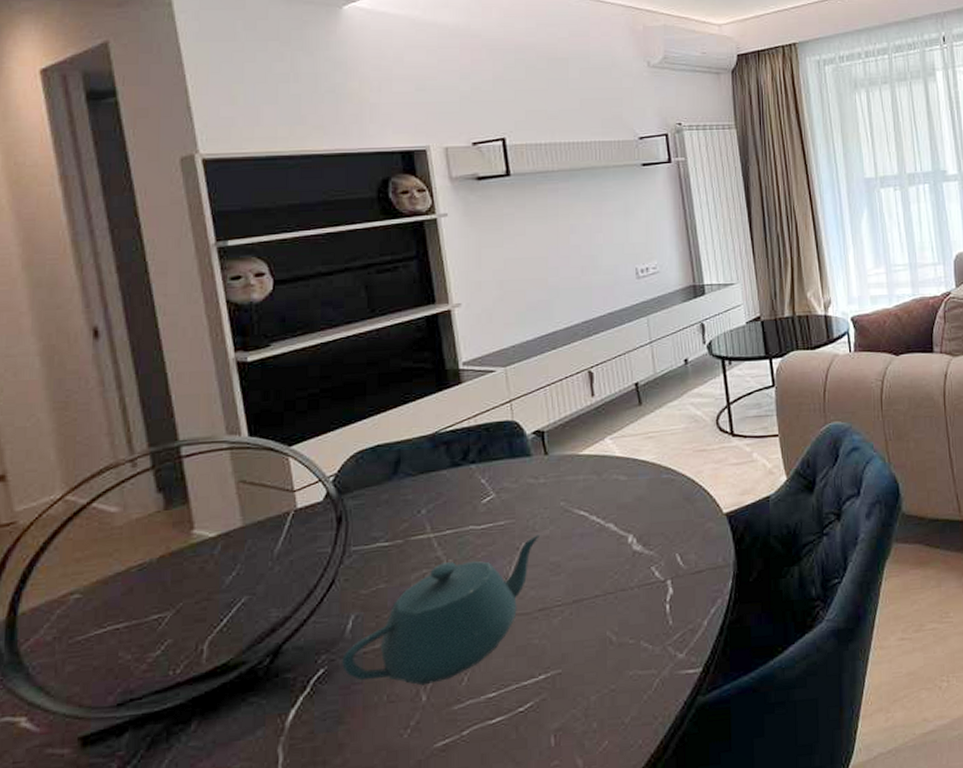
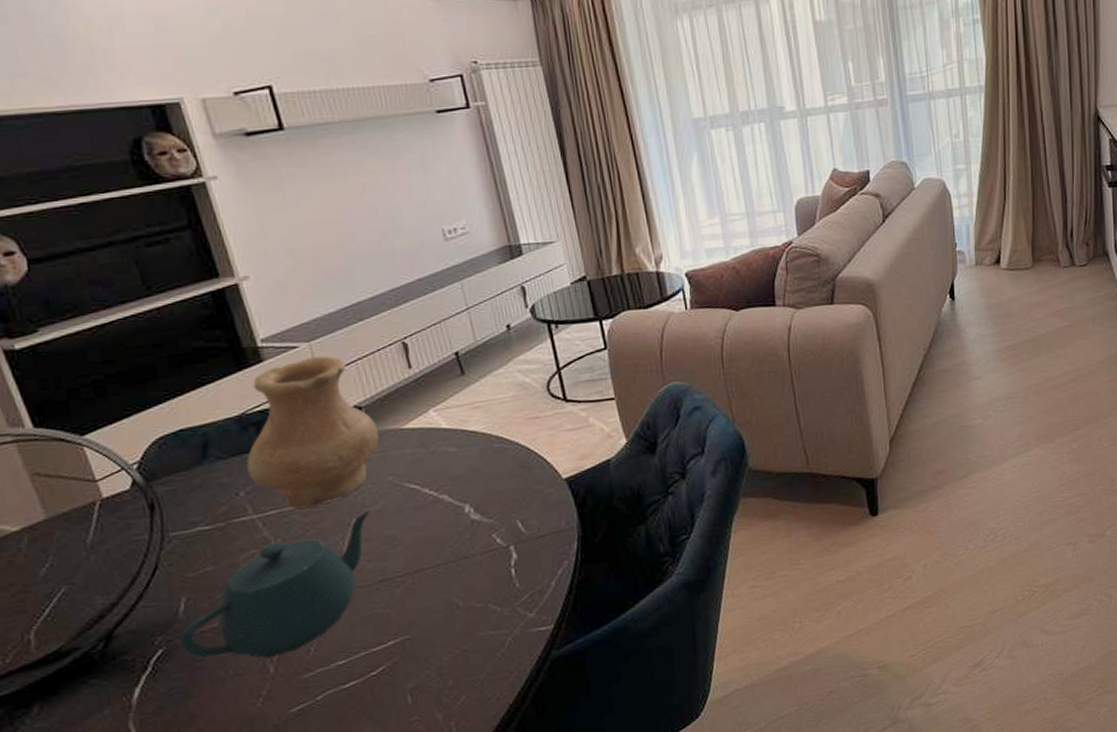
vase: none [432,381,556,531] -> present [246,356,379,510]

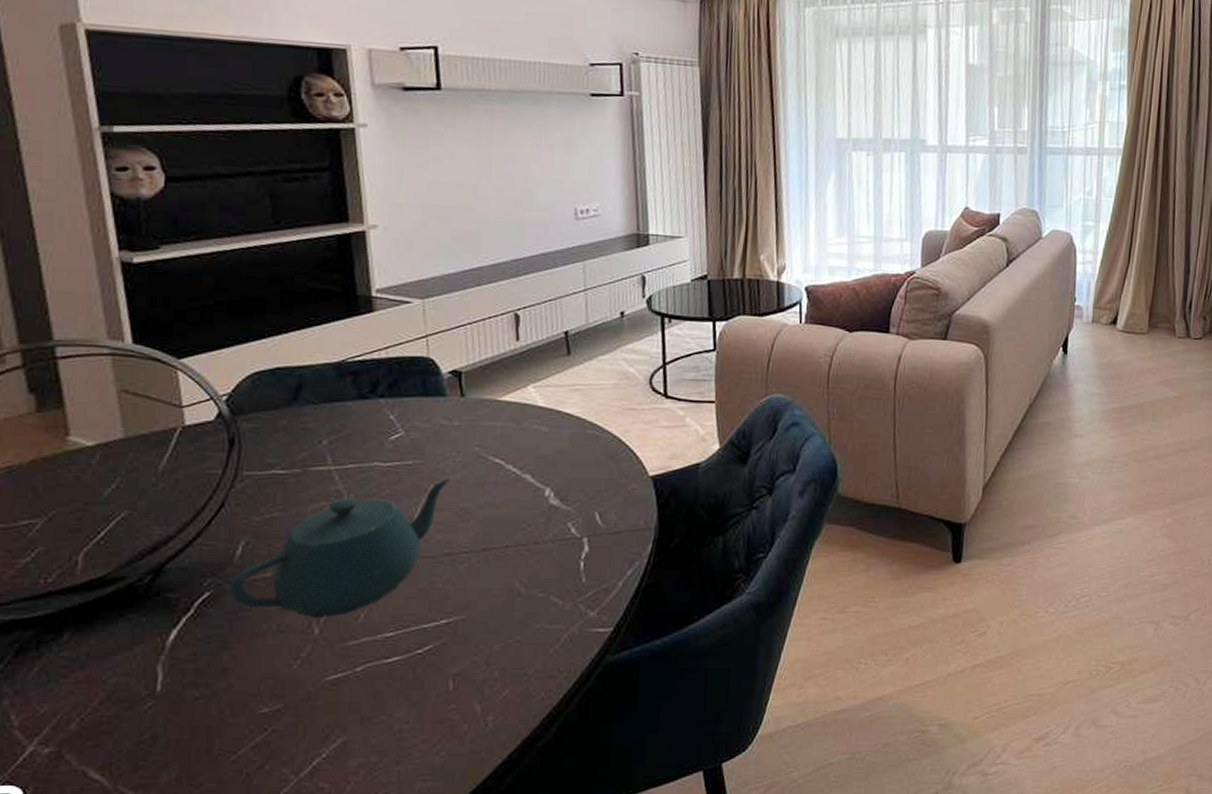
vase: present [246,356,379,510] -> none [335,314,474,468]

